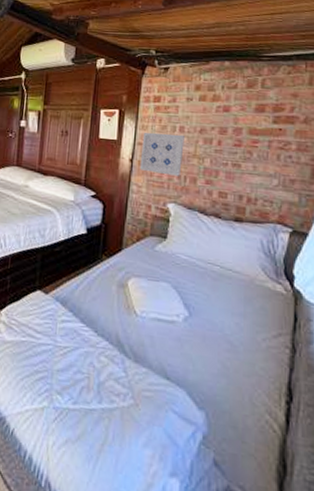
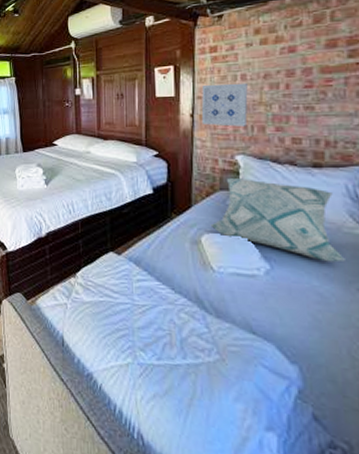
decorative pillow: none [138,225,255,313] -> present [210,178,345,263]

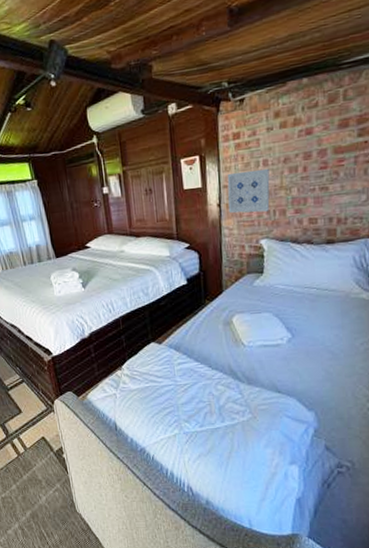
decorative pillow: present [210,178,345,263] -> none [240,260,352,325]

